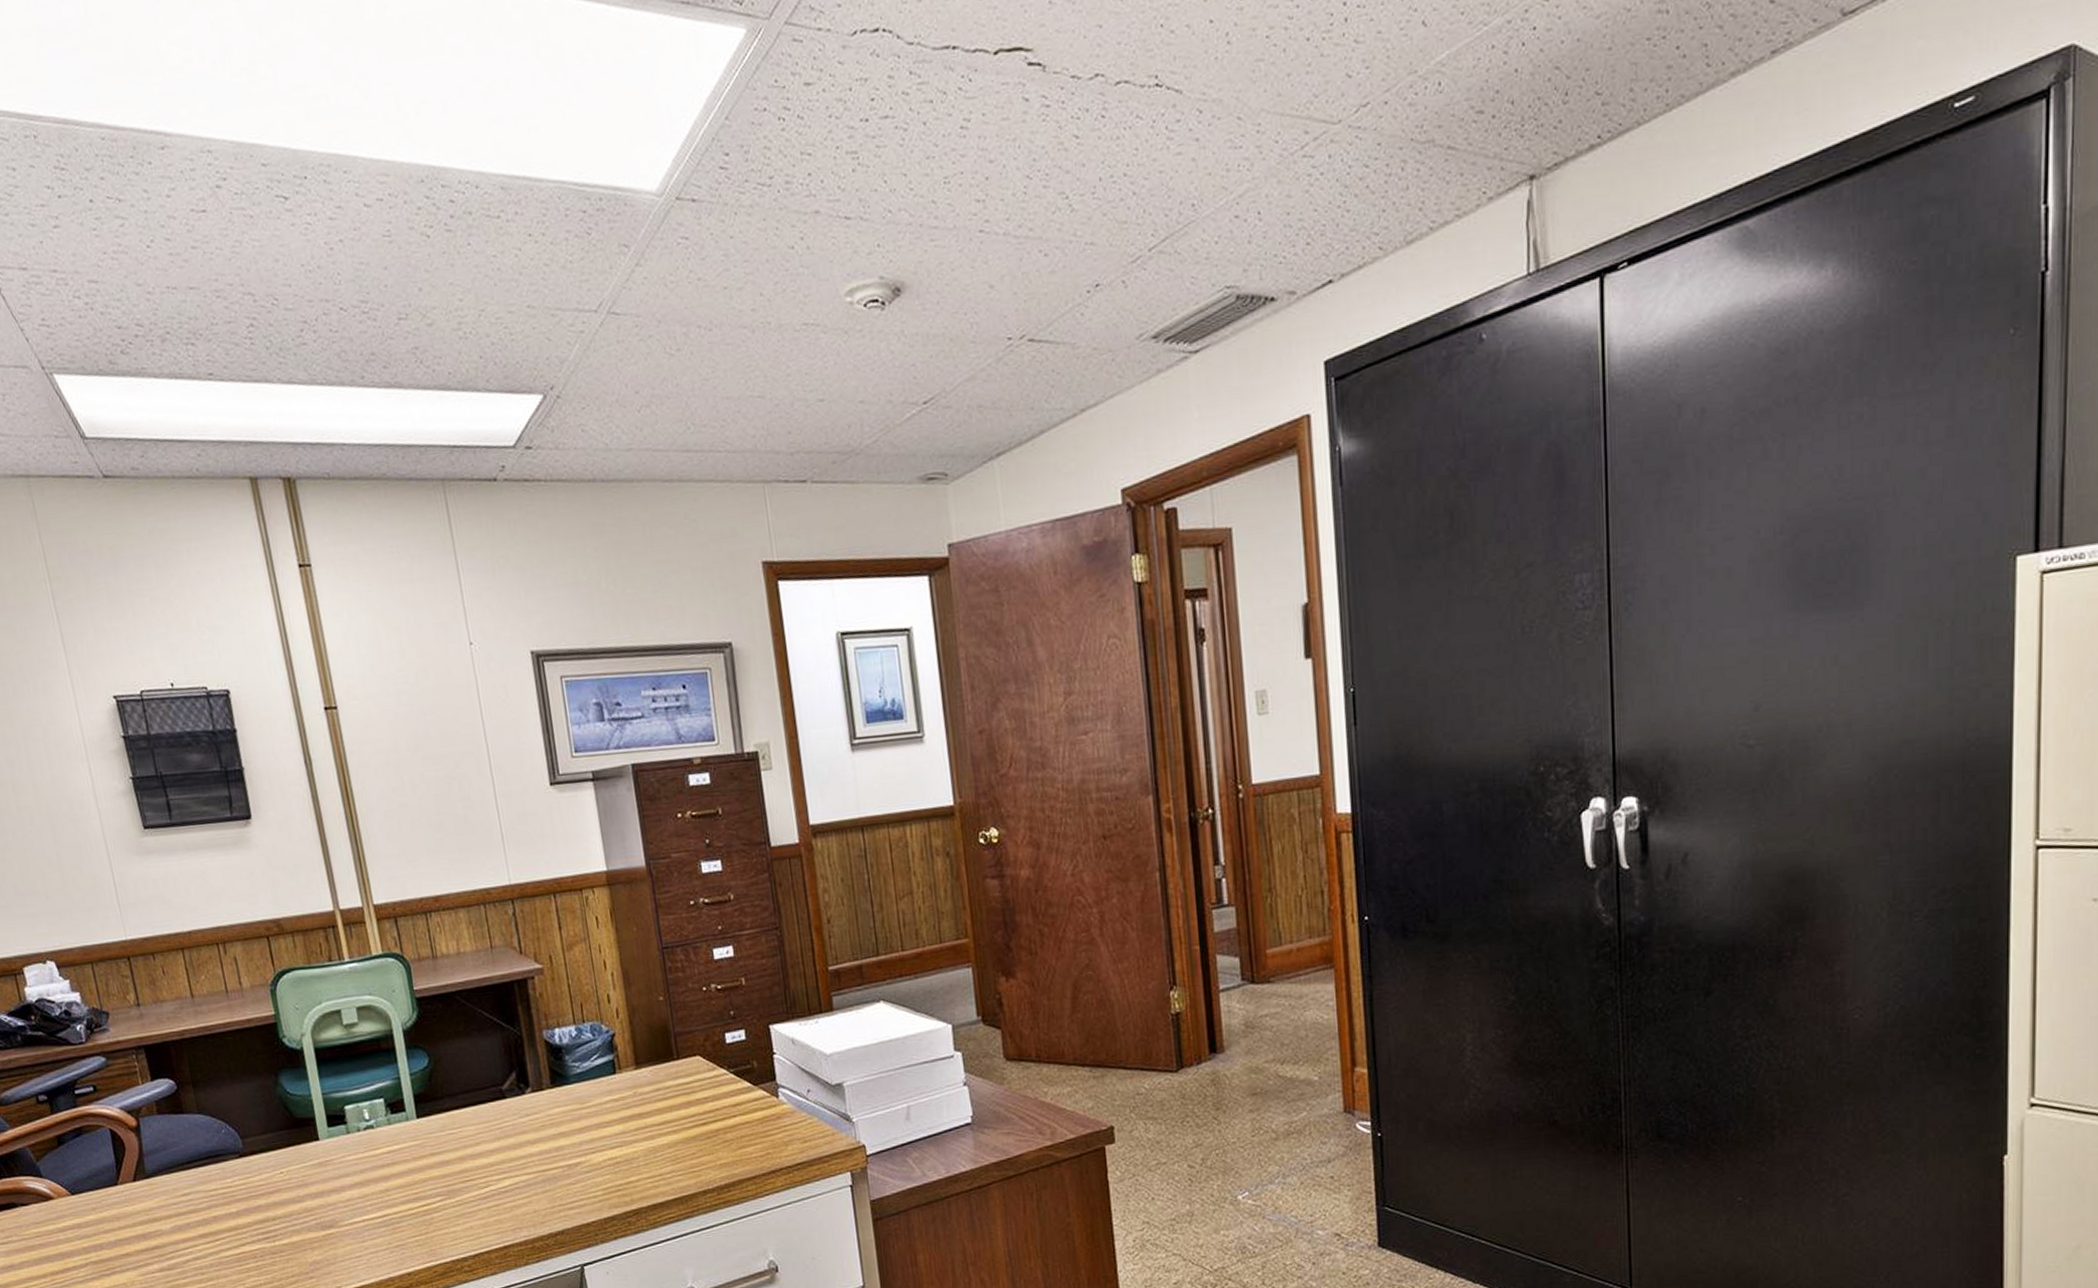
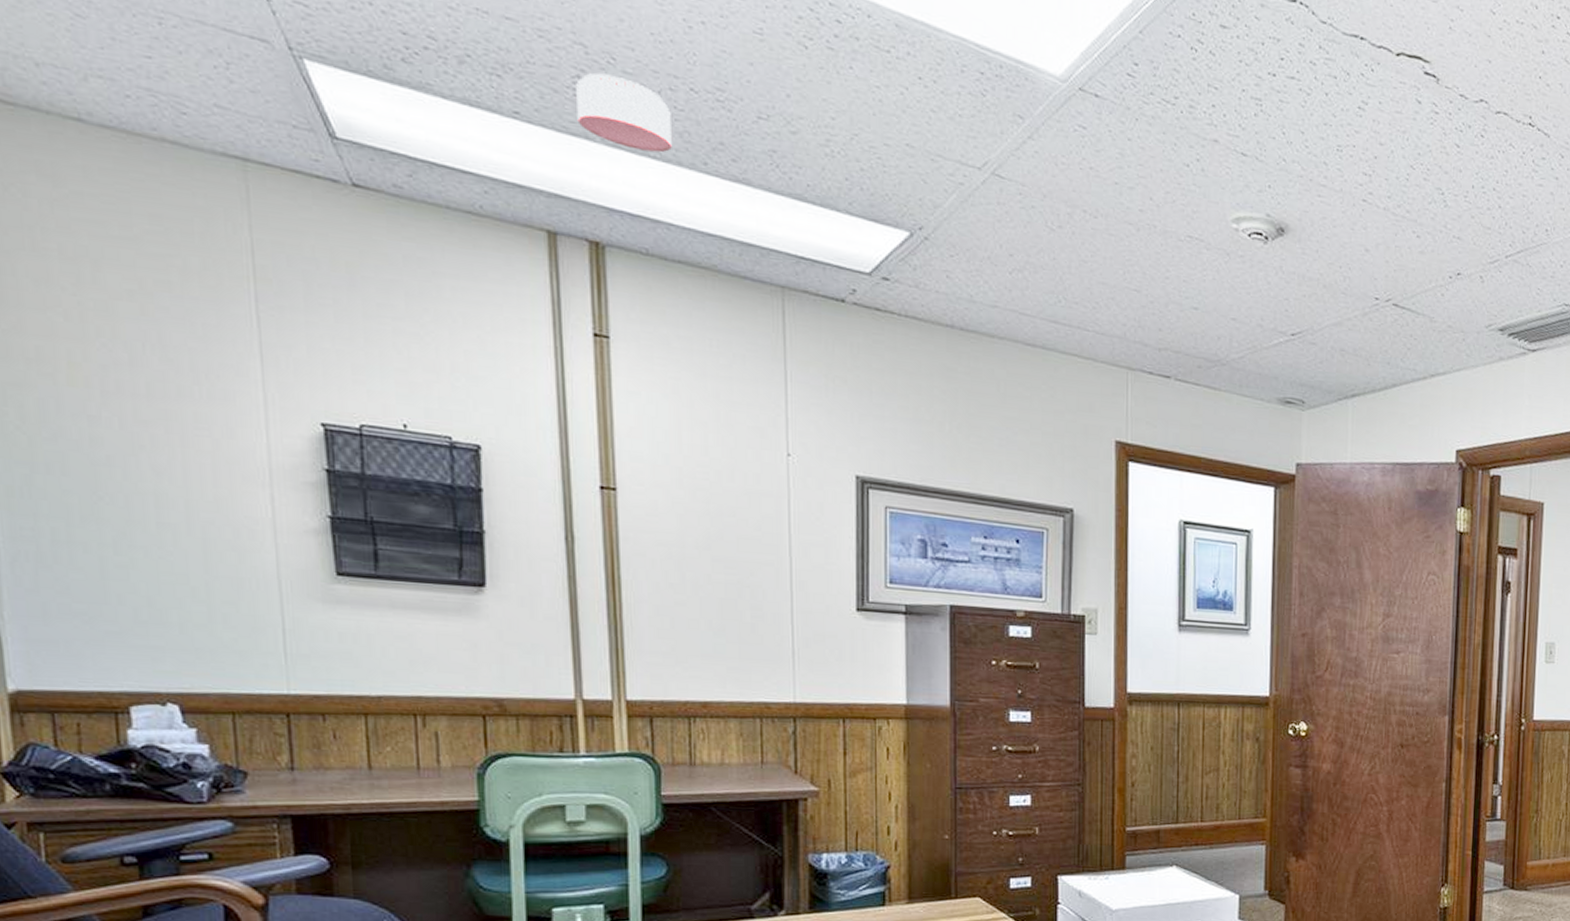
smoke detector: none [251,315,334,381] -> present [576,73,672,153]

